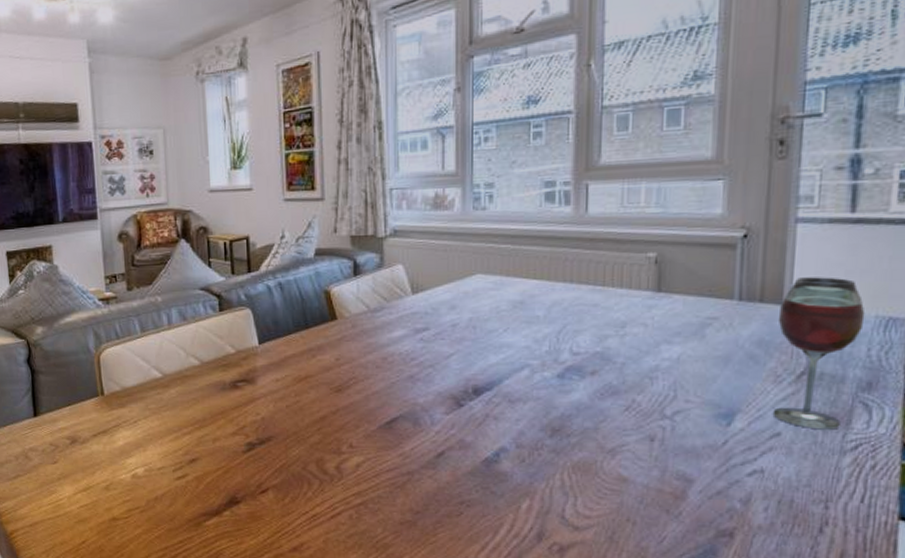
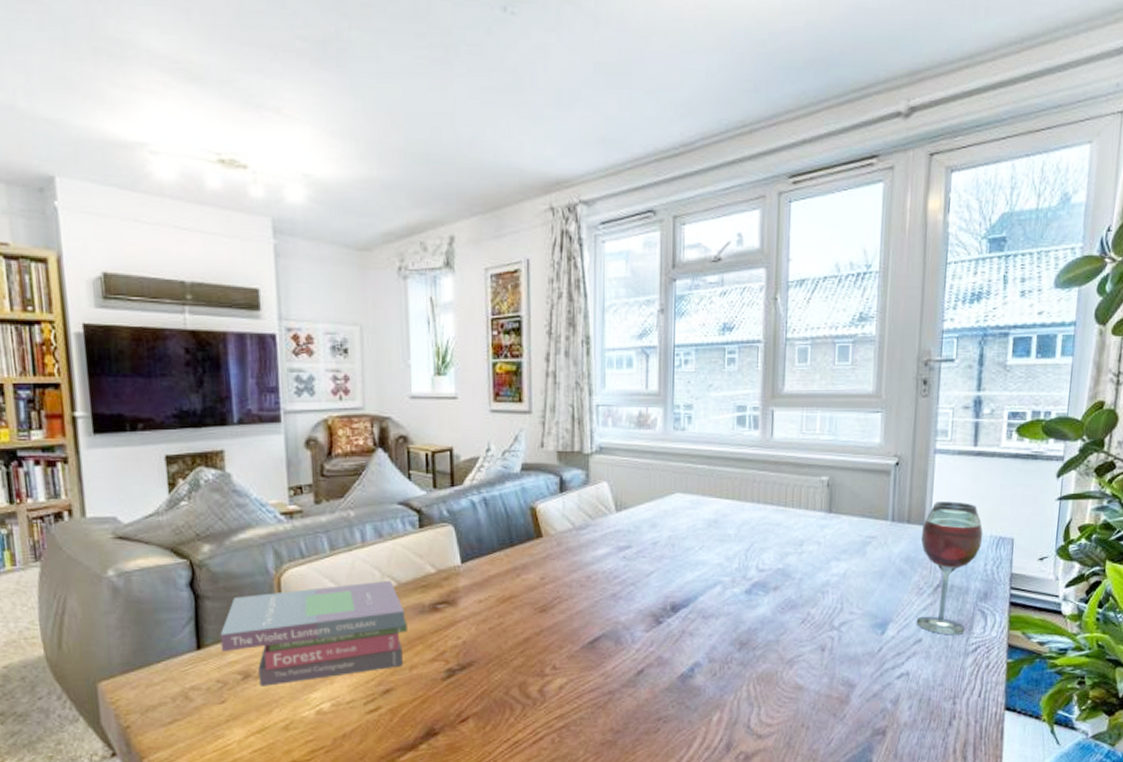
books: none [51,360,210,451] -> present [220,581,407,686]

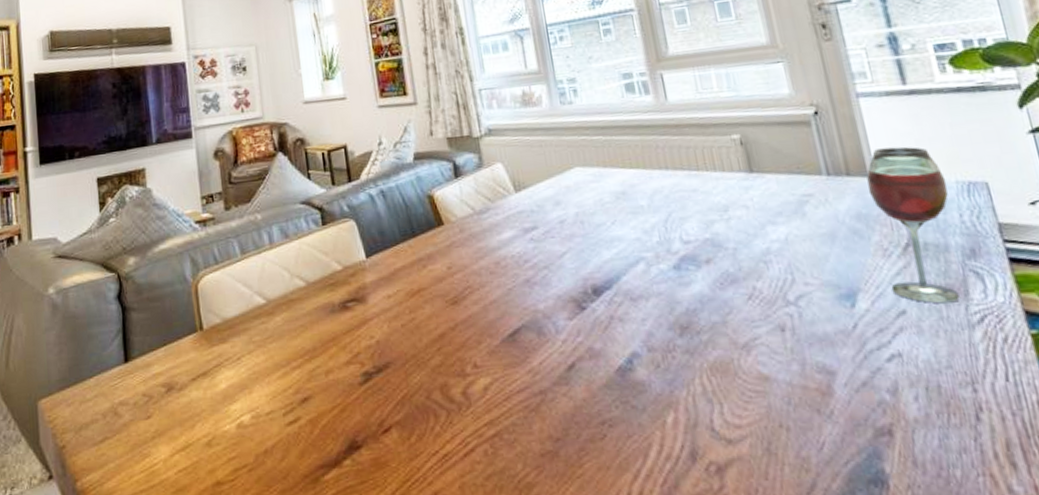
books: present [220,581,407,686] -> none [145,281,320,399]

